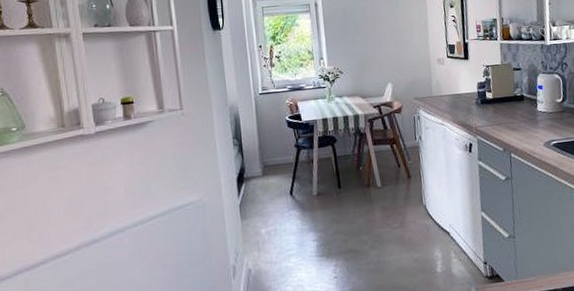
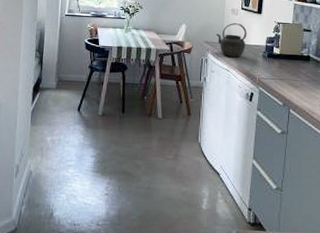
kettle: none [424,73,457,110] -> present [216,23,247,57]

